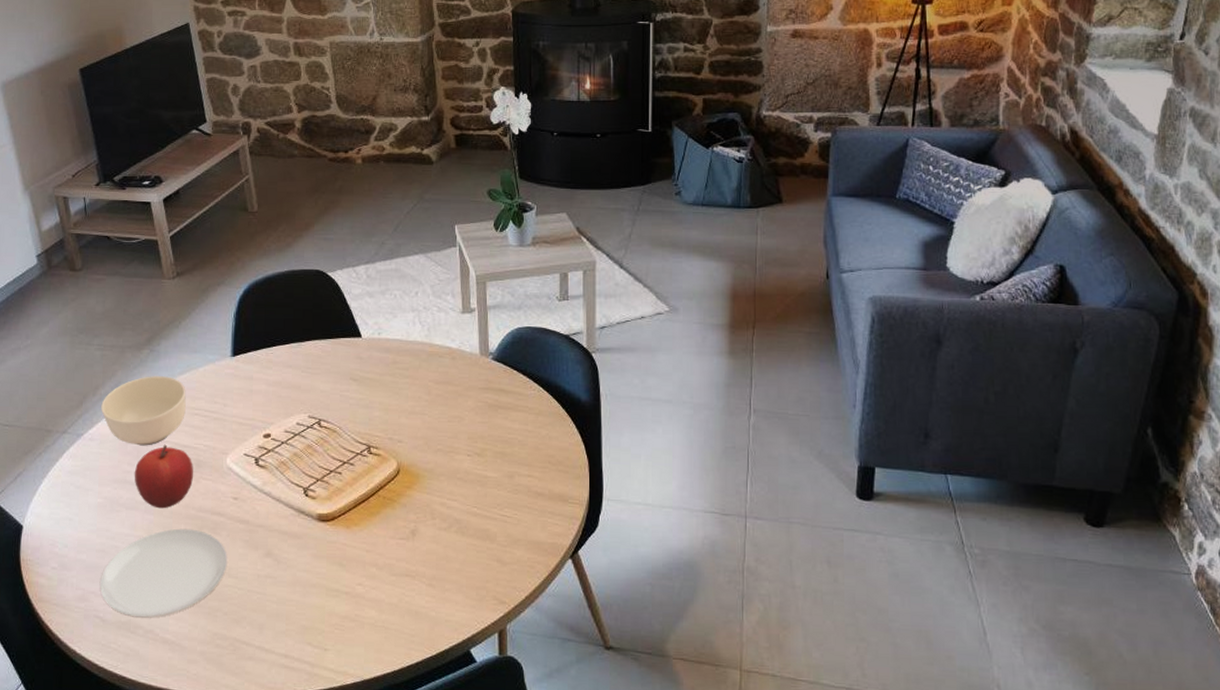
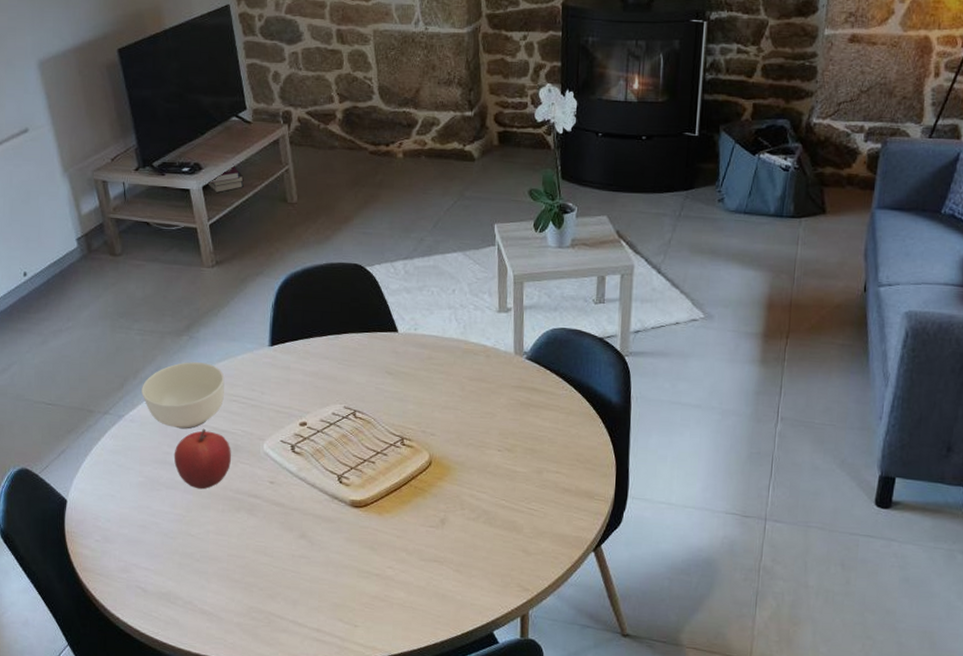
plate: present [100,528,228,618] -> none [141,508,264,591]
books: none [166,175,204,204] -> present [205,164,244,193]

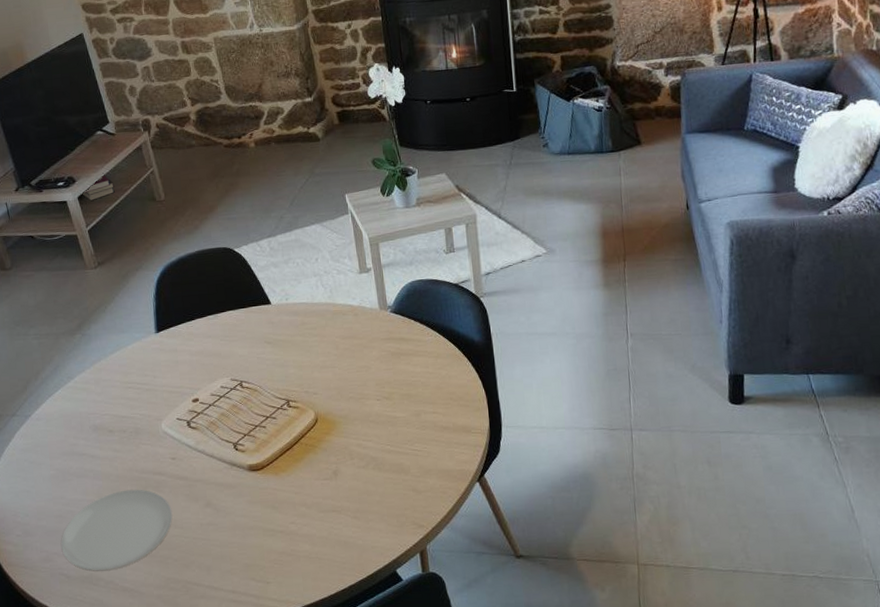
bowl: present [141,362,225,429] -> none [43,356,120,421]
plate: none [141,508,264,591] -> present [61,489,173,572]
fruit: present [173,428,231,490] -> none [80,417,134,474]

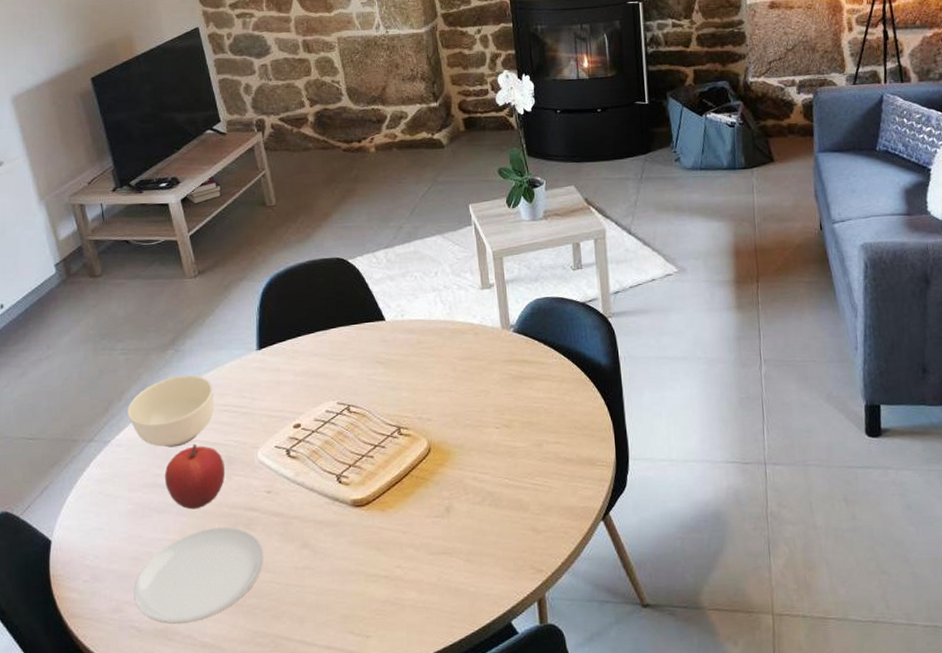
bowl: none [43,356,120,421] -> present [128,375,214,448]
fruit: none [80,417,134,474] -> present [164,443,225,510]

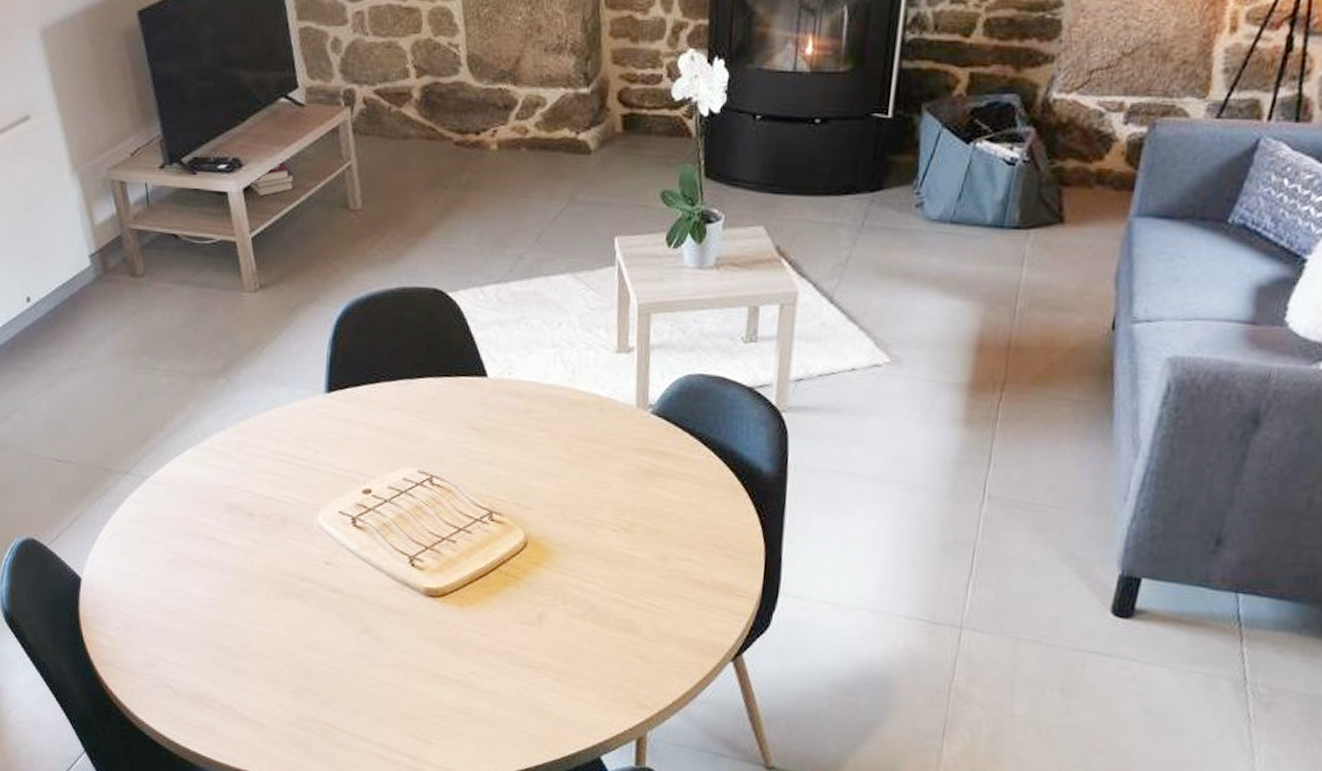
bowl: present [128,375,214,448] -> none [169,411,270,495]
plate: present [135,527,264,624] -> none [170,593,318,692]
fruit: present [164,443,225,510] -> none [208,494,278,570]

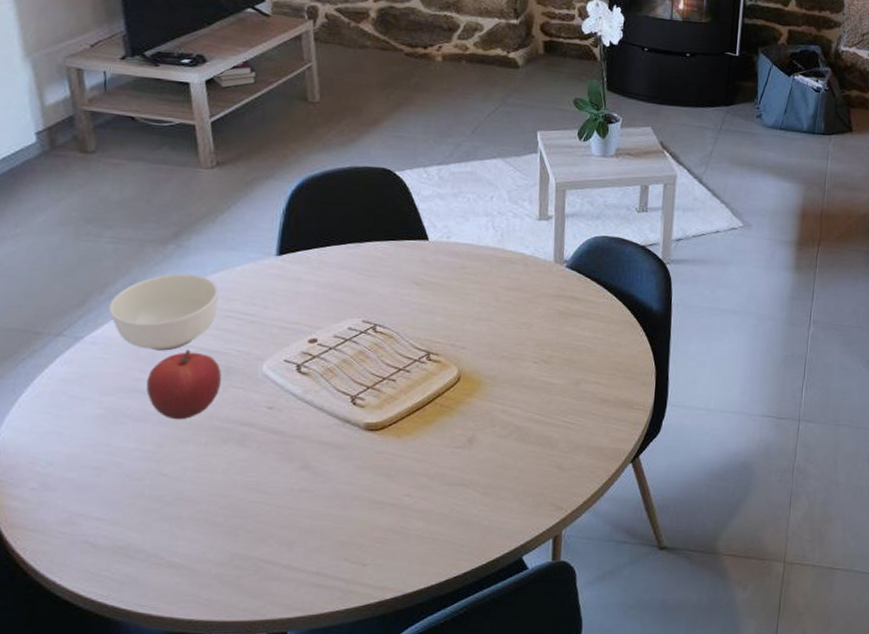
bowl: none [169,411,270,495] -> present [109,274,219,351]
fruit: none [208,494,278,570] -> present [146,349,222,420]

